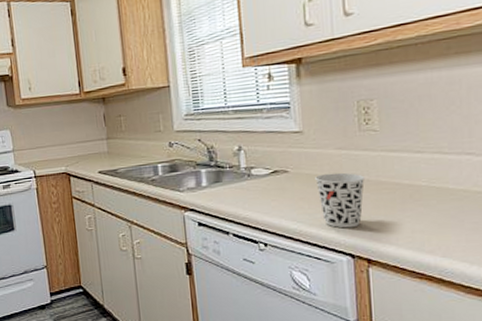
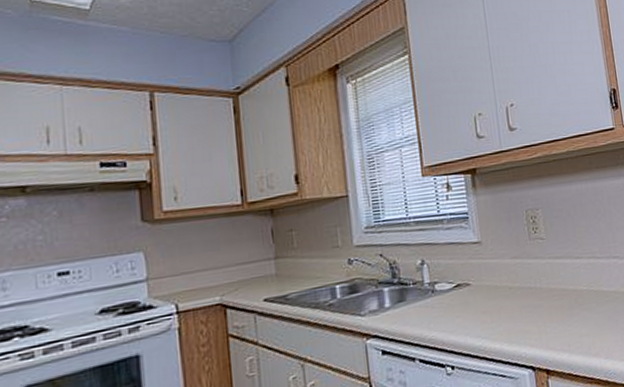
cup: present [315,172,365,228] -> none [495,282,539,340]

